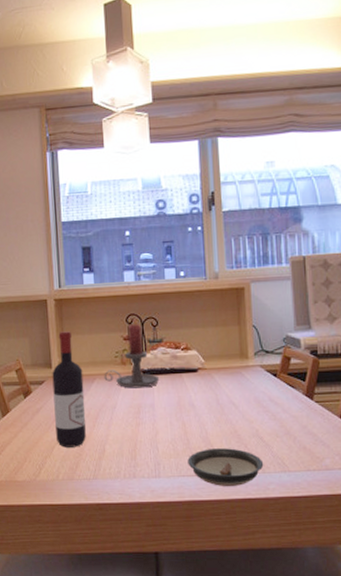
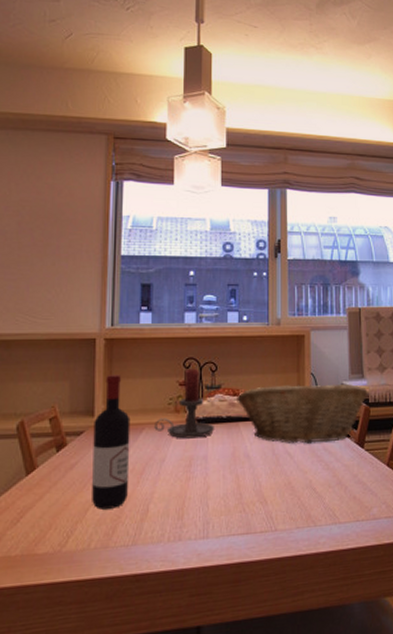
fruit basket: none [177,335,316,394] -> present [235,383,368,444]
saucer: present [187,448,264,486] -> none [239,501,316,544]

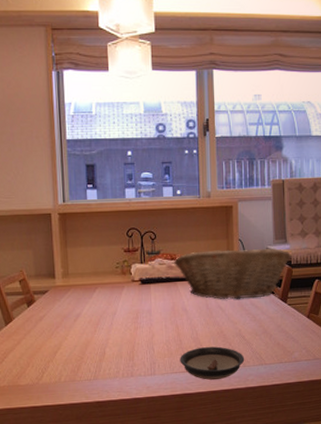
wine bottle: present [92,375,131,510] -> none [55,244,88,352]
candle holder: present [154,368,214,439] -> none [105,237,156,296]
saucer: none [239,501,316,544] -> present [180,346,245,380]

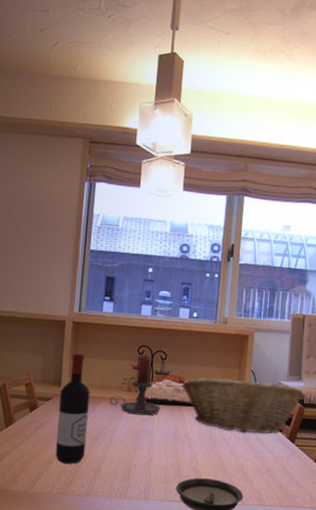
wine bottle: none [55,244,88,352] -> present [55,353,90,464]
candle holder: none [105,237,156,296] -> present [109,355,160,416]

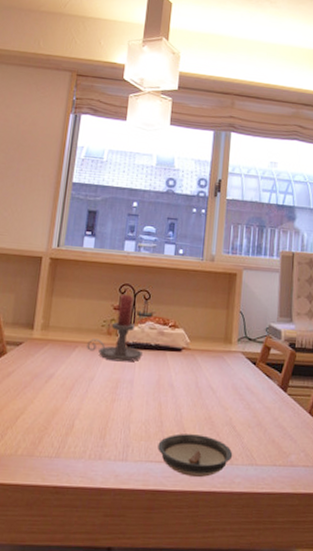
wine bottle: present [55,353,90,464] -> none [23,292,66,420]
fruit basket: present [181,377,304,435] -> none [165,319,295,383]

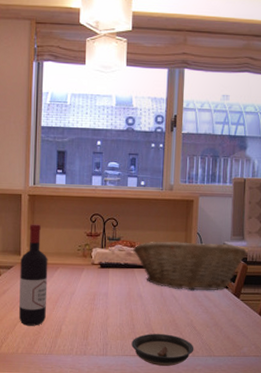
wine bottle: none [23,292,66,420] -> present [19,224,48,326]
candle holder: present [87,294,143,362] -> none [66,223,114,279]
fruit basket: none [165,319,295,383] -> present [132,241,247,291]

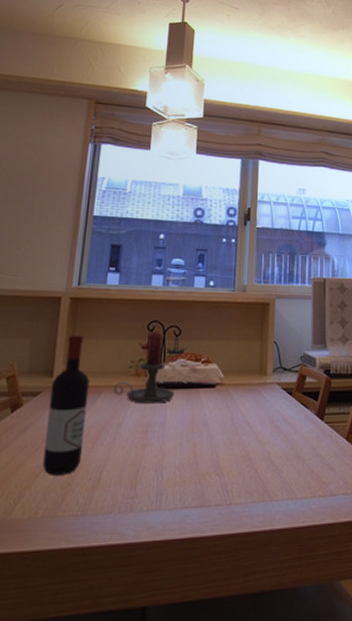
candle holder: none [66,223,114,279] -> present [113,331,174,404]
saucer: present [131,334,194,366] -> none [193,473,272,519]
fruit basket: present [132,241,247,291] -> none [197,352,330,414]

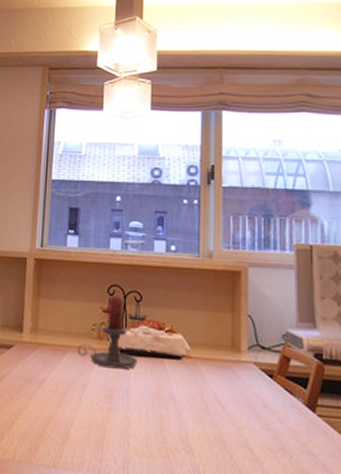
wine bottle: present [43,335,90,476] -> none [18,294,55,426]

